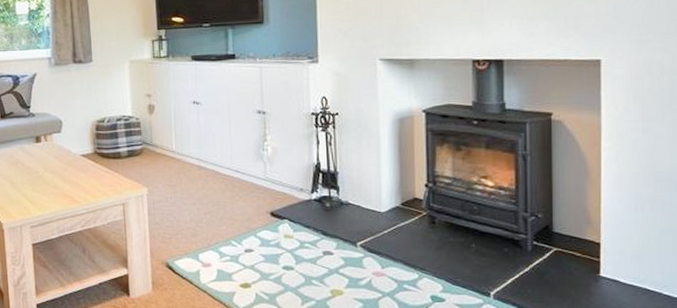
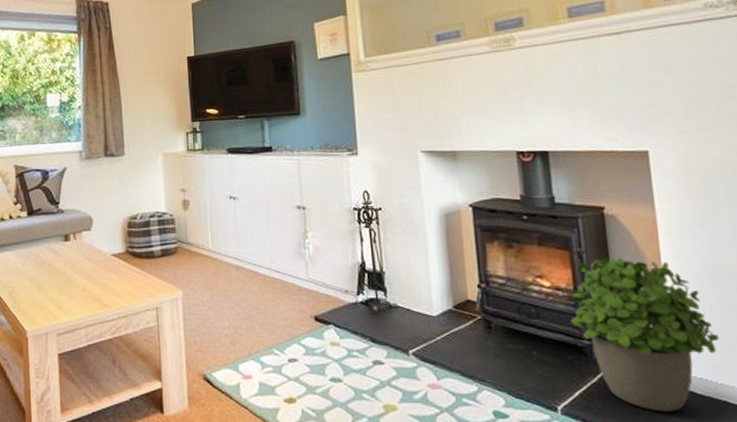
potted plant: none [510,158,648,297] -> present [570,256,720,412]

